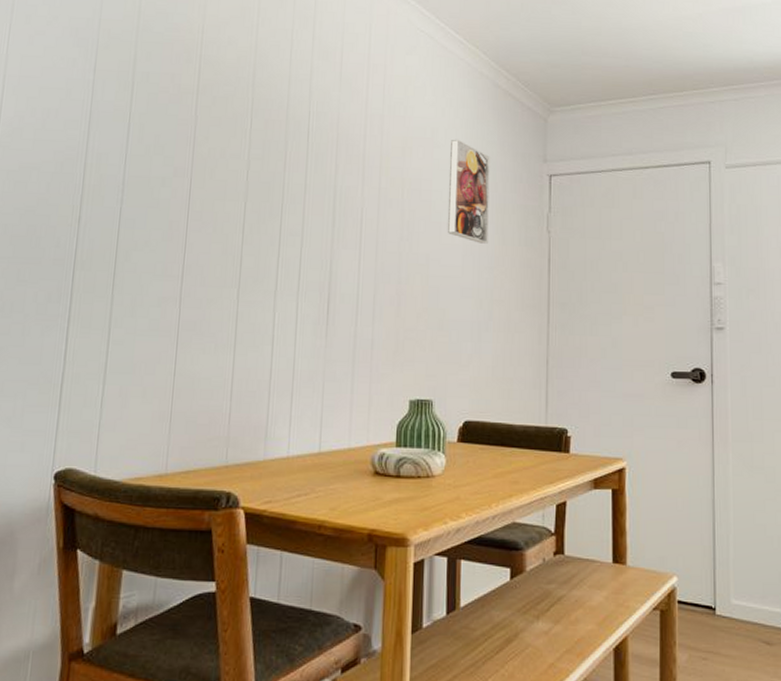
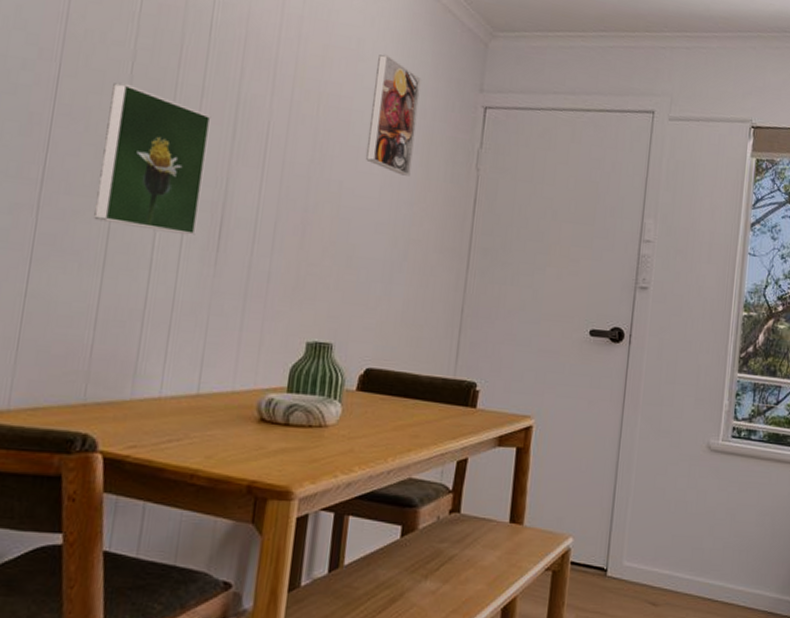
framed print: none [224,188,314,312] -> present [93,82,211,235]

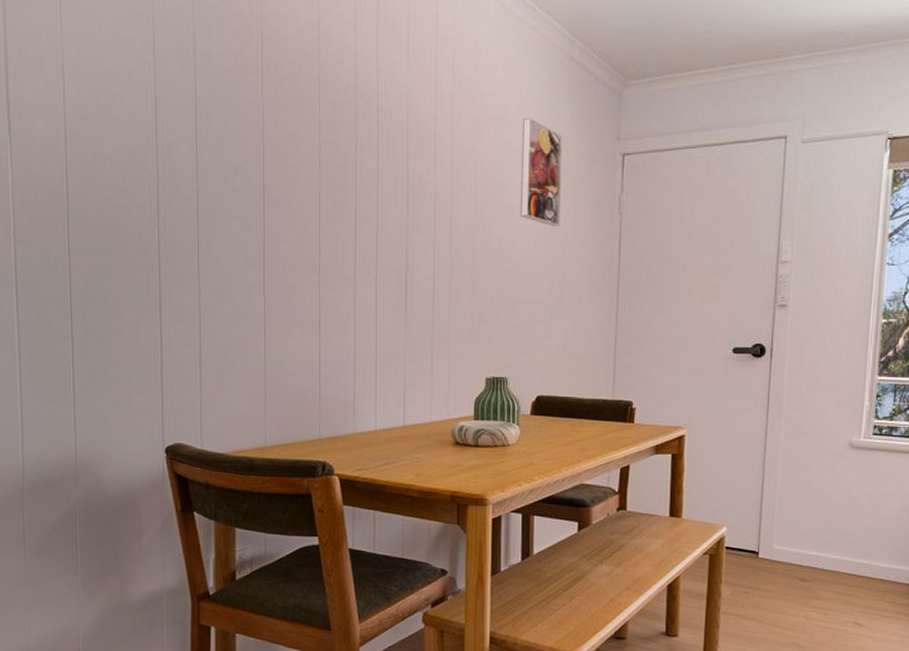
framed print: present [93,82,211,235] -> none [307,175,388,297]

